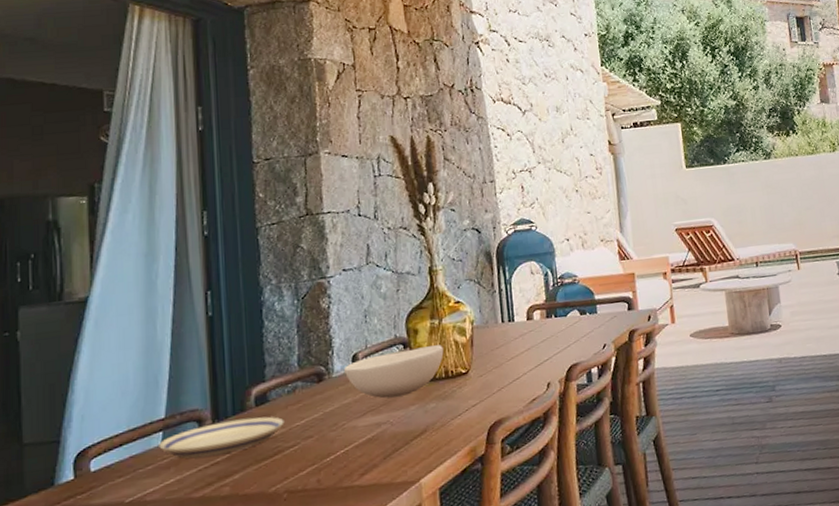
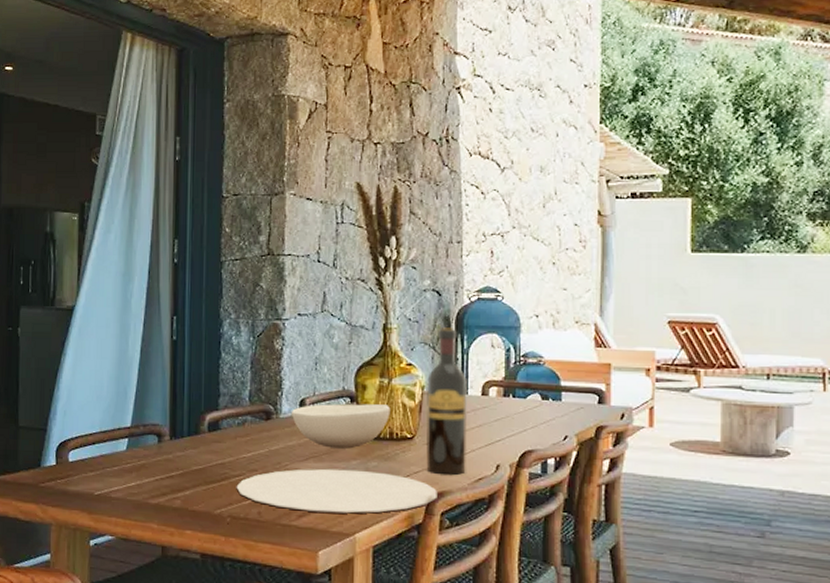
plate: present [159,416,284,458] -> none [124,440,233,470]
placemat: none [291,411,496,471] -> present [236,468,437,514]
wine bottle: none [475,261,520,403] -> present [426,327,467,475]

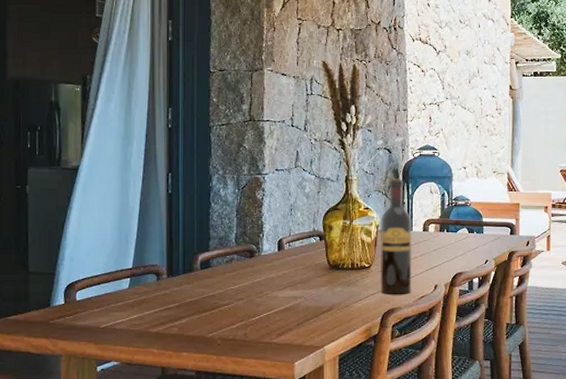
placemat: present [236,468,437,514] -> none [225,295,389,331]
bowl: present [292,404,390,449] -> none [272,241,352,278]

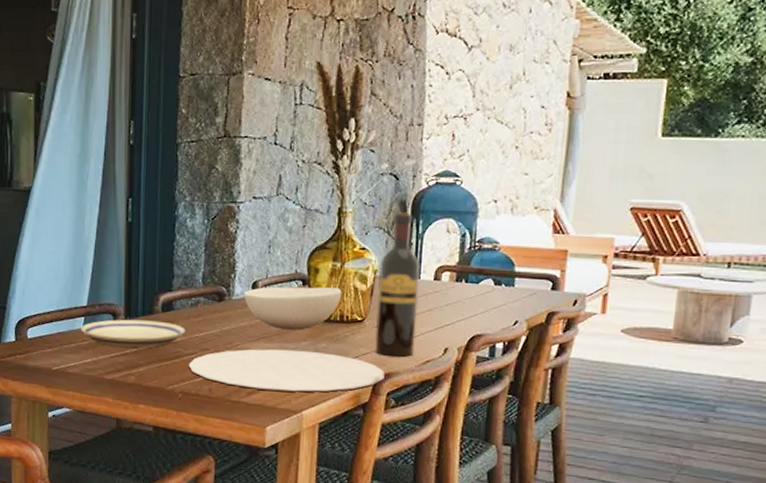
plate: none [127,277,222,302] -> present [81,319,186,348]
placemat: none [225,295,389,331] -> present [188,348,385,393]
bowl: none [272,241,352,278] -> present [244,286,342,330]

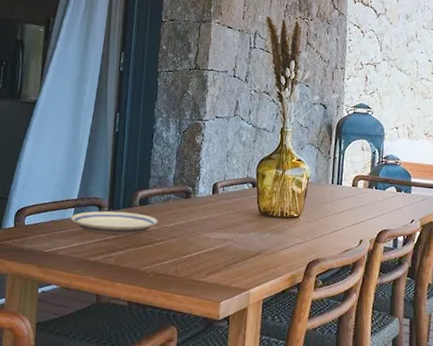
placemat: present [188,348,385,393] -> none [159,237,315,274]
bowl: present [244,286,342,330] -> none [206,187,283,223]
wine bottle: present [375,212,420,357] -> none [307,133,342,246]

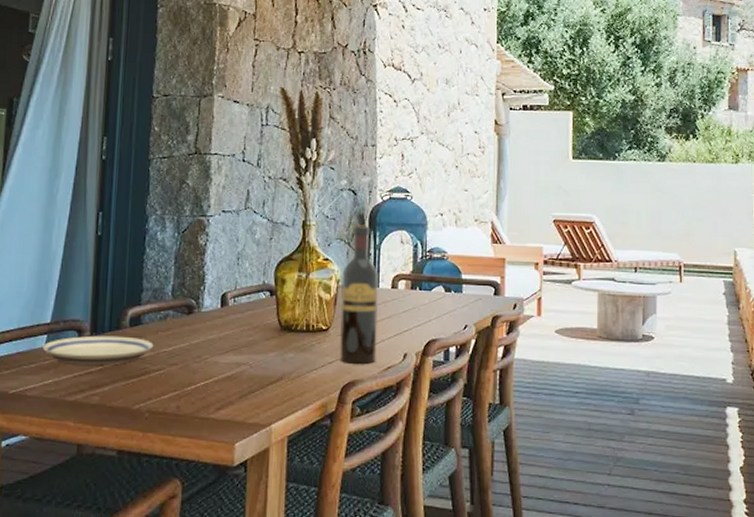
wine bottle: none [307,133,342,246] -> present [340,224,378,364]

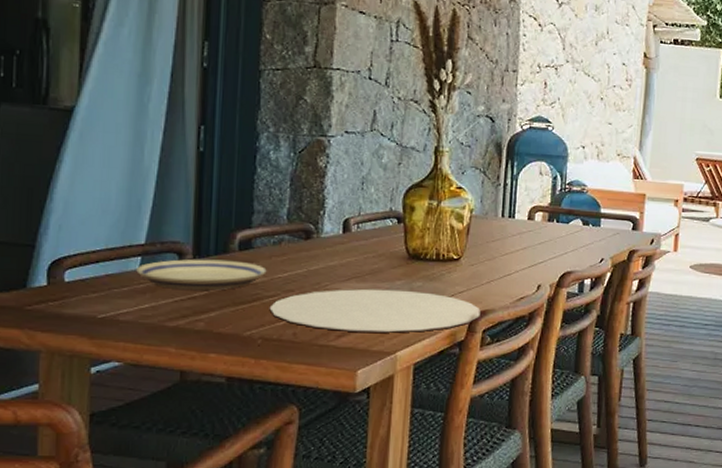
placemat: none [155,361,350,405] -> present [269,288,481,333]
wine bottle: present [340,224,378,364] -> none [471,153,515,294]

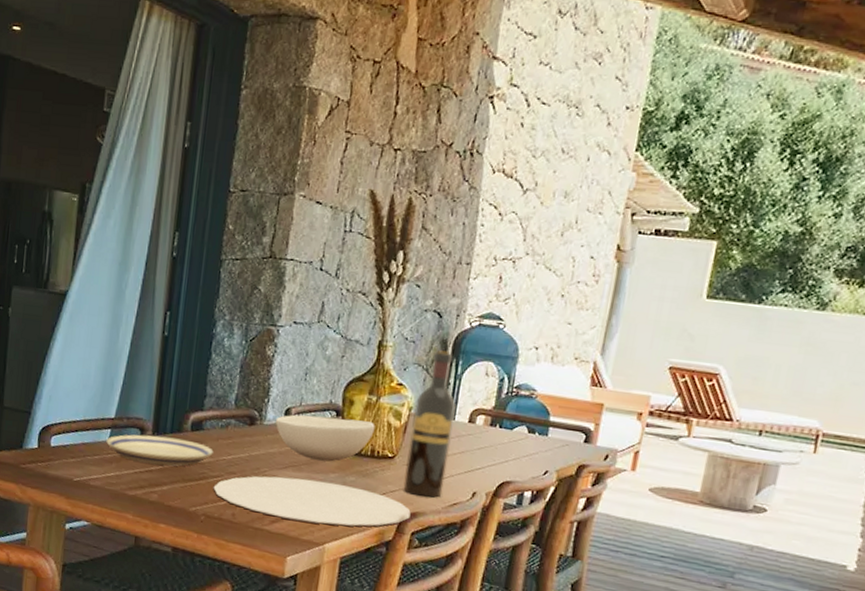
bowl: none [334,224,438,269] -> present [275,414,375,462]
wine bottle: none [471,153,515,294] -> present [403,350,456,498]

